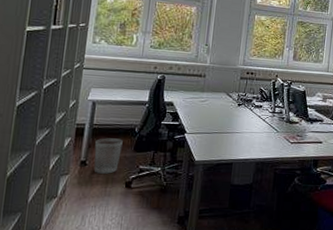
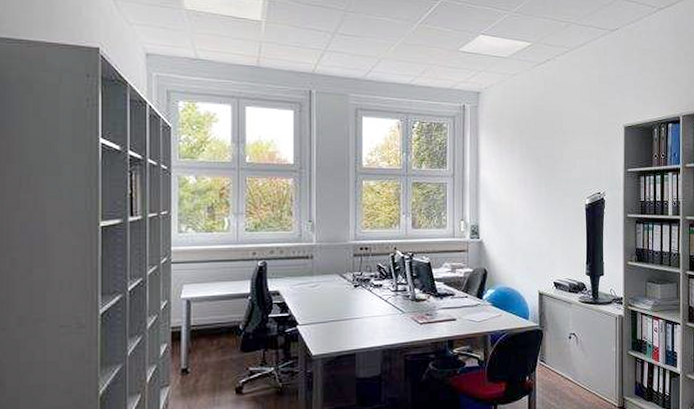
wastebasket: present [94,138,123,174] -> none [196,339,227,381]

